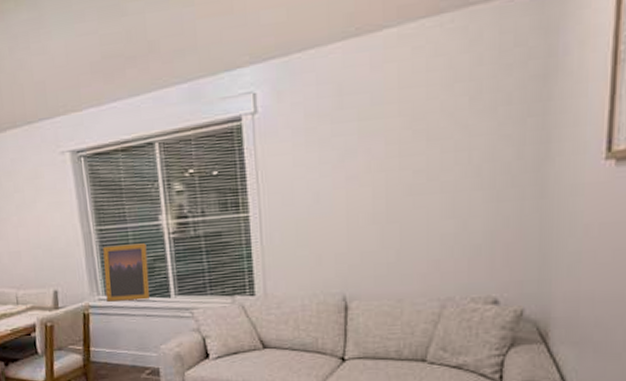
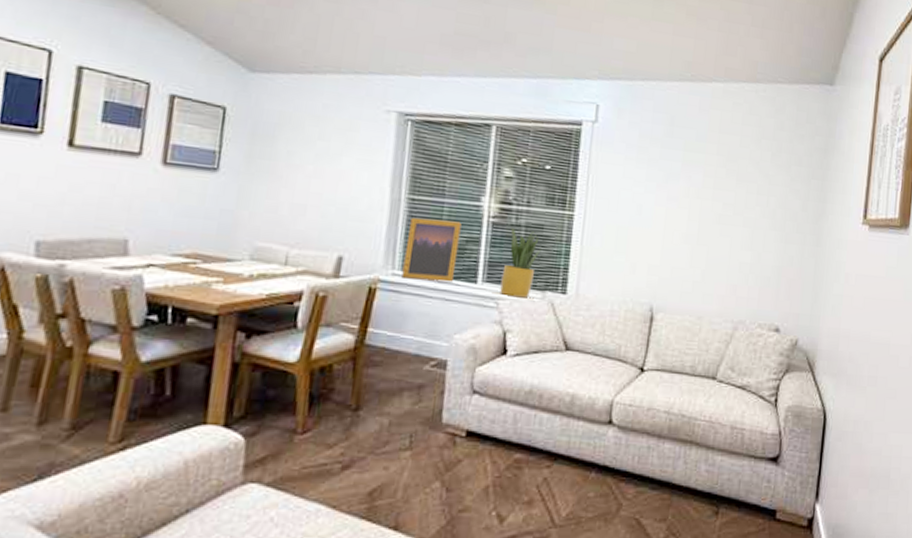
planter: none [191,238,223,305] -> present [500,226,541,298]

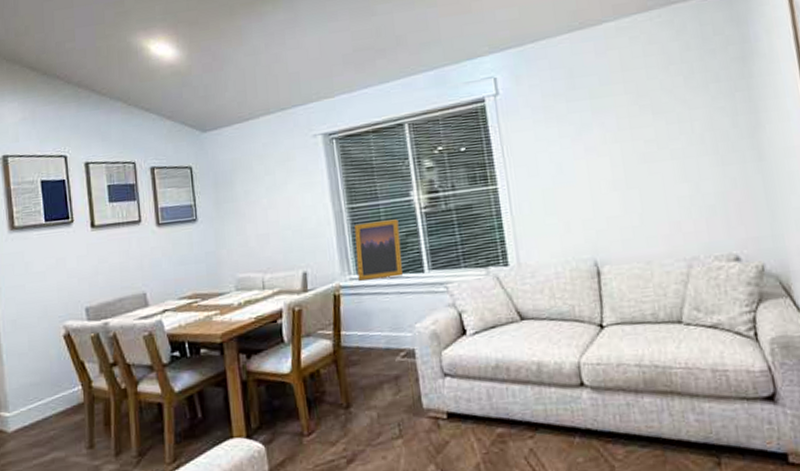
planter: present [500,226,541,298] -> none [442,212,475,279]

